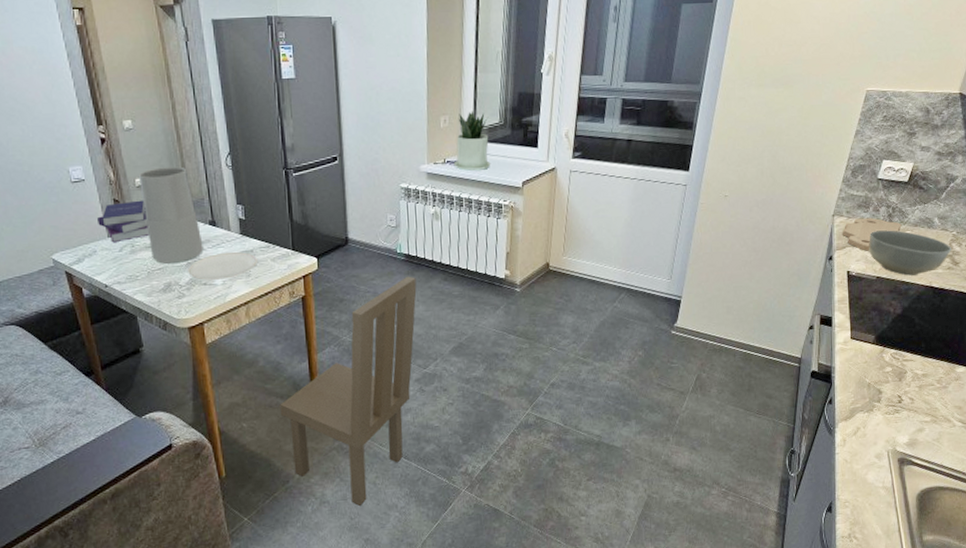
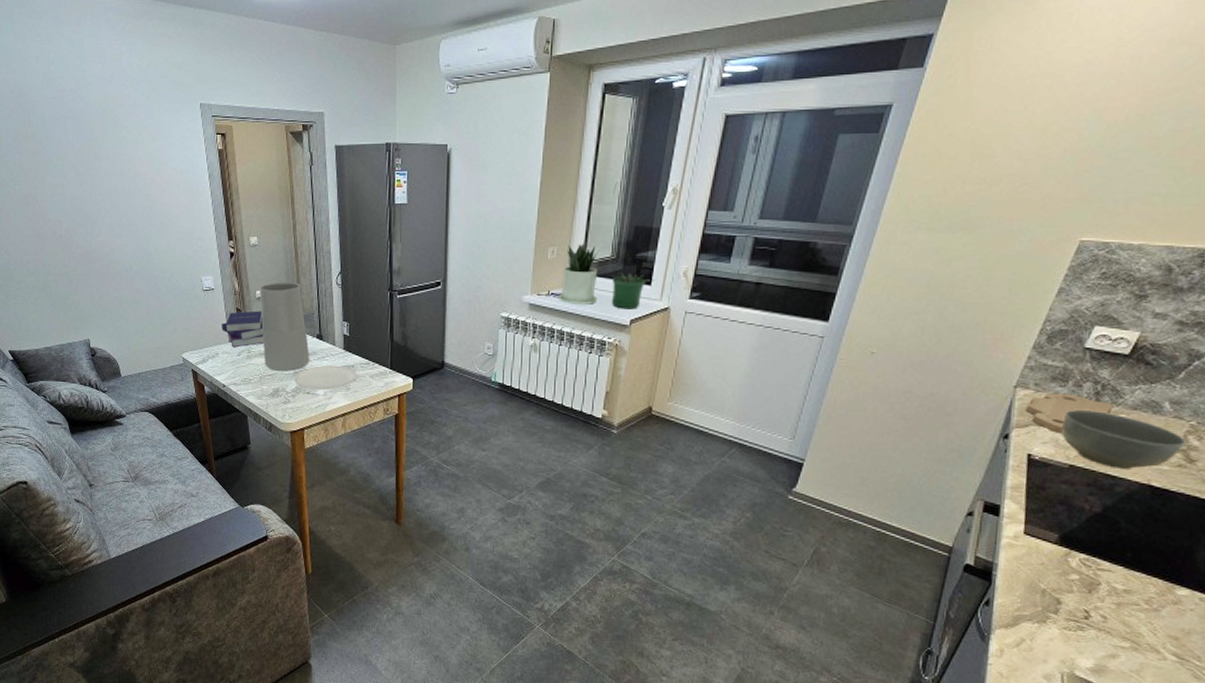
dining chair: present [280,276,417,506] -> none [365,405,508,623]
planter: none [502,137,539,172] -> present [612,272,653,310]

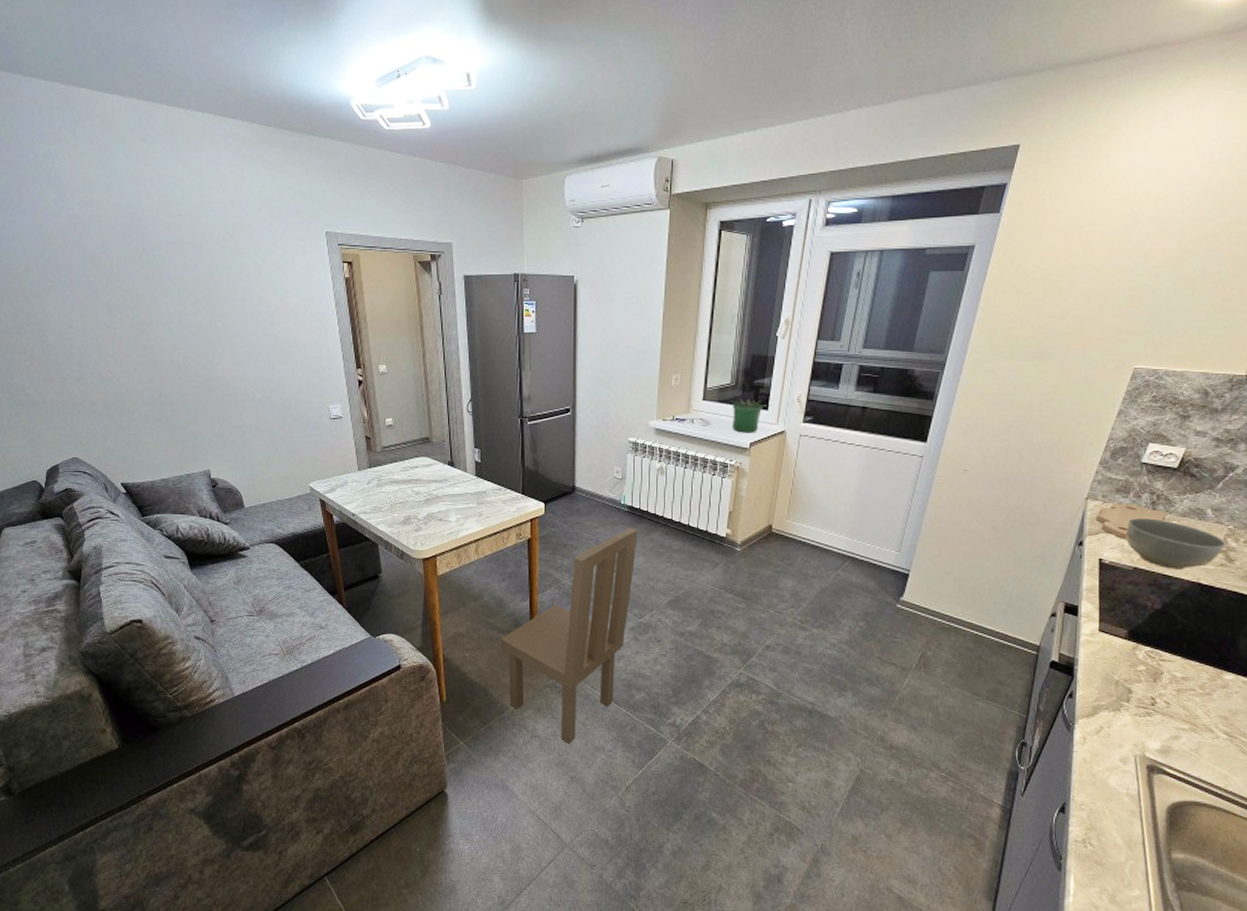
book: present [222,311,265,348] -> none [351,438,395,476]
vase: present [259,282,310,371] -> none [389,409,441,498]
plate: present [294,365,358,391] -> none [426,491,490,518]
dining chair: none [365,405,508,623] -> present [500,527,638,744]
planter: present [558,243,599,305] -> none [682,370,720,429]

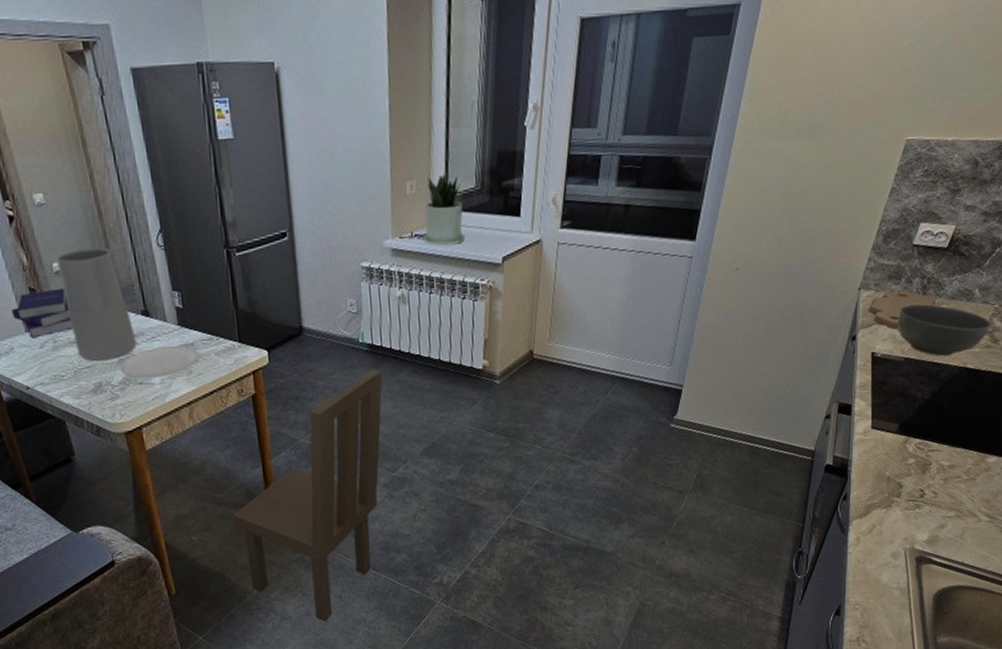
book: none [351,438,395,476] -> present [12,288,74,339]
vase: none [389,409,441,498] -> present [56,247,137,361]
plate: none [426,491,490,518] -> present [120,345,201,380]
planter: none [682,370,720,429] -> present [422,174,466,246]
planter: present [732,398,770,433] -> none [479,204,522,246]

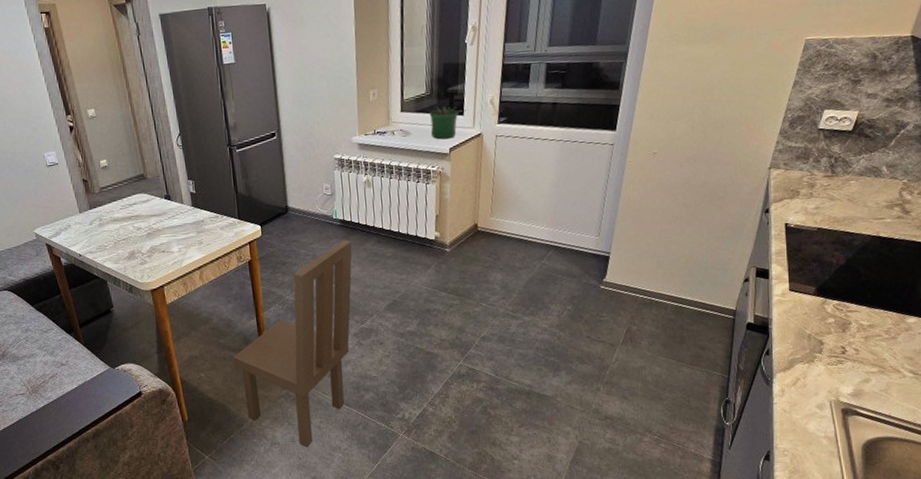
book: present [12,288,74,339] -> none [70,179,115,218]
vase: present [56,247,137,361] -> none [103,148,161,235]
plate: present [120,345,201,380] -> none [148,222,209,249]
planter: present [422,174,466,246] -> none [383,83,419,140]
planter: none [479,204,522,246] -> present [429,106,465,140]
cutting board: present [869,290,937,329] -> none [780,168,845,203]
bowl: present [898,304,992,356] -> none [809,180,902,226]

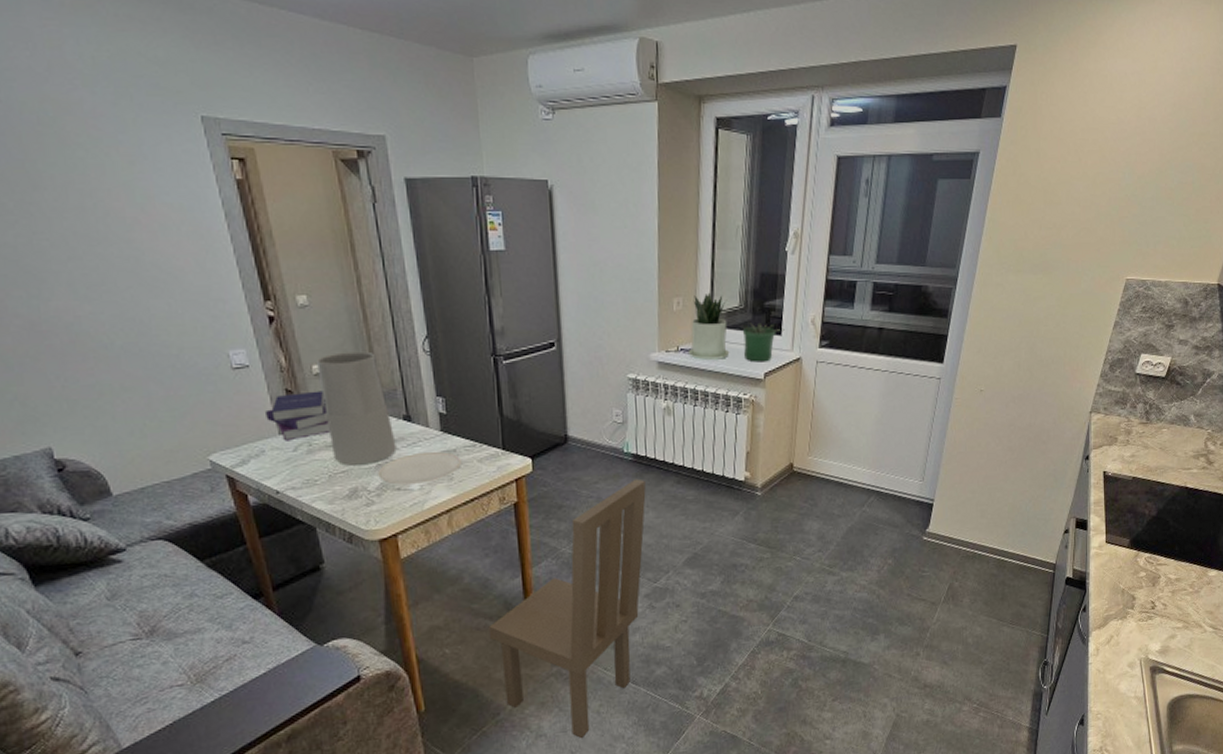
book: none [70,179,115,218] -> present [266,390,331,441]
vase: none [103,148,161,235] -> present [317,351,397,466]
plate: none [148,222,209,249] -> present [378,451,463,486]
planter: none [383,83,419,140] -> present [688,292,730,360]

